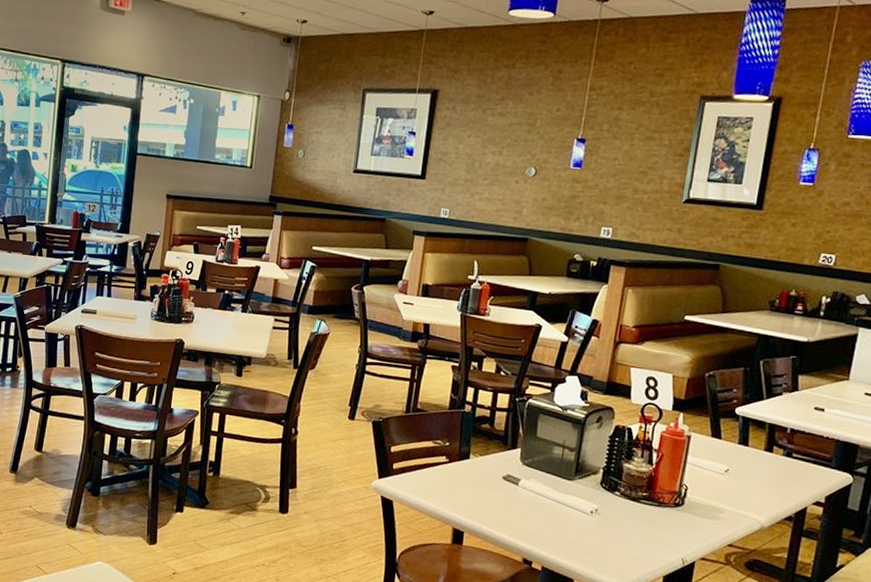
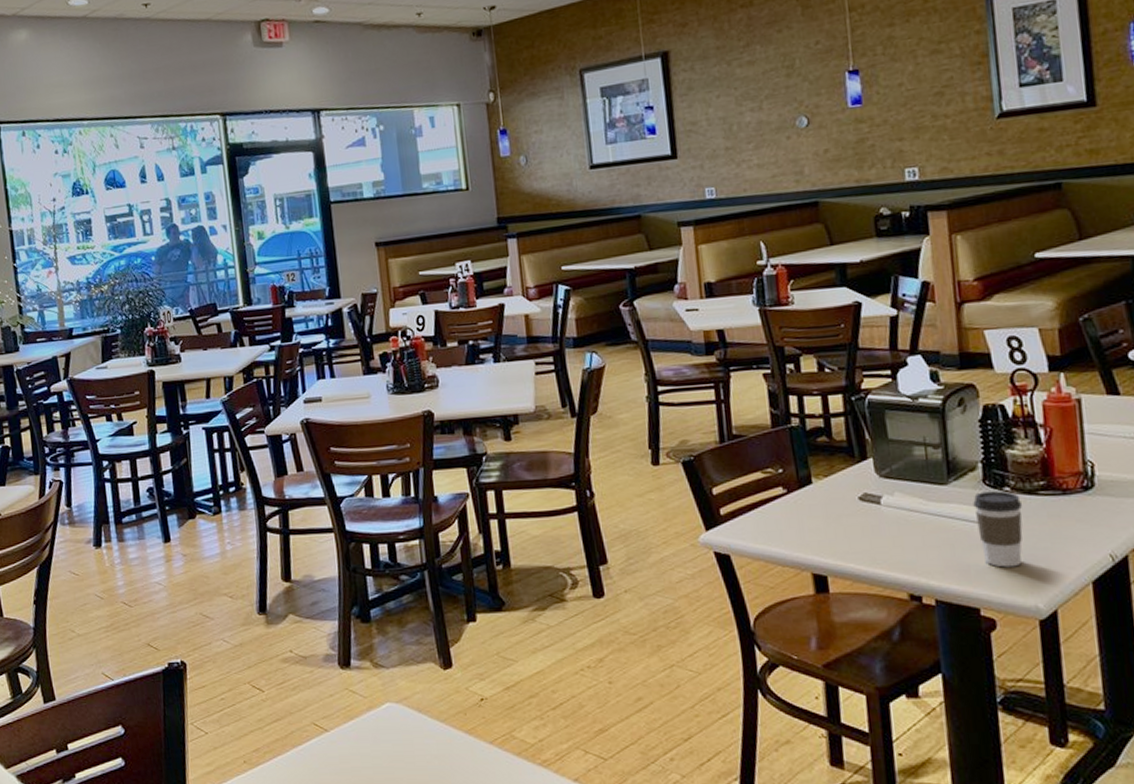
coffee cup: none [587,491,627,554] -> present [973,491,1023,568]

